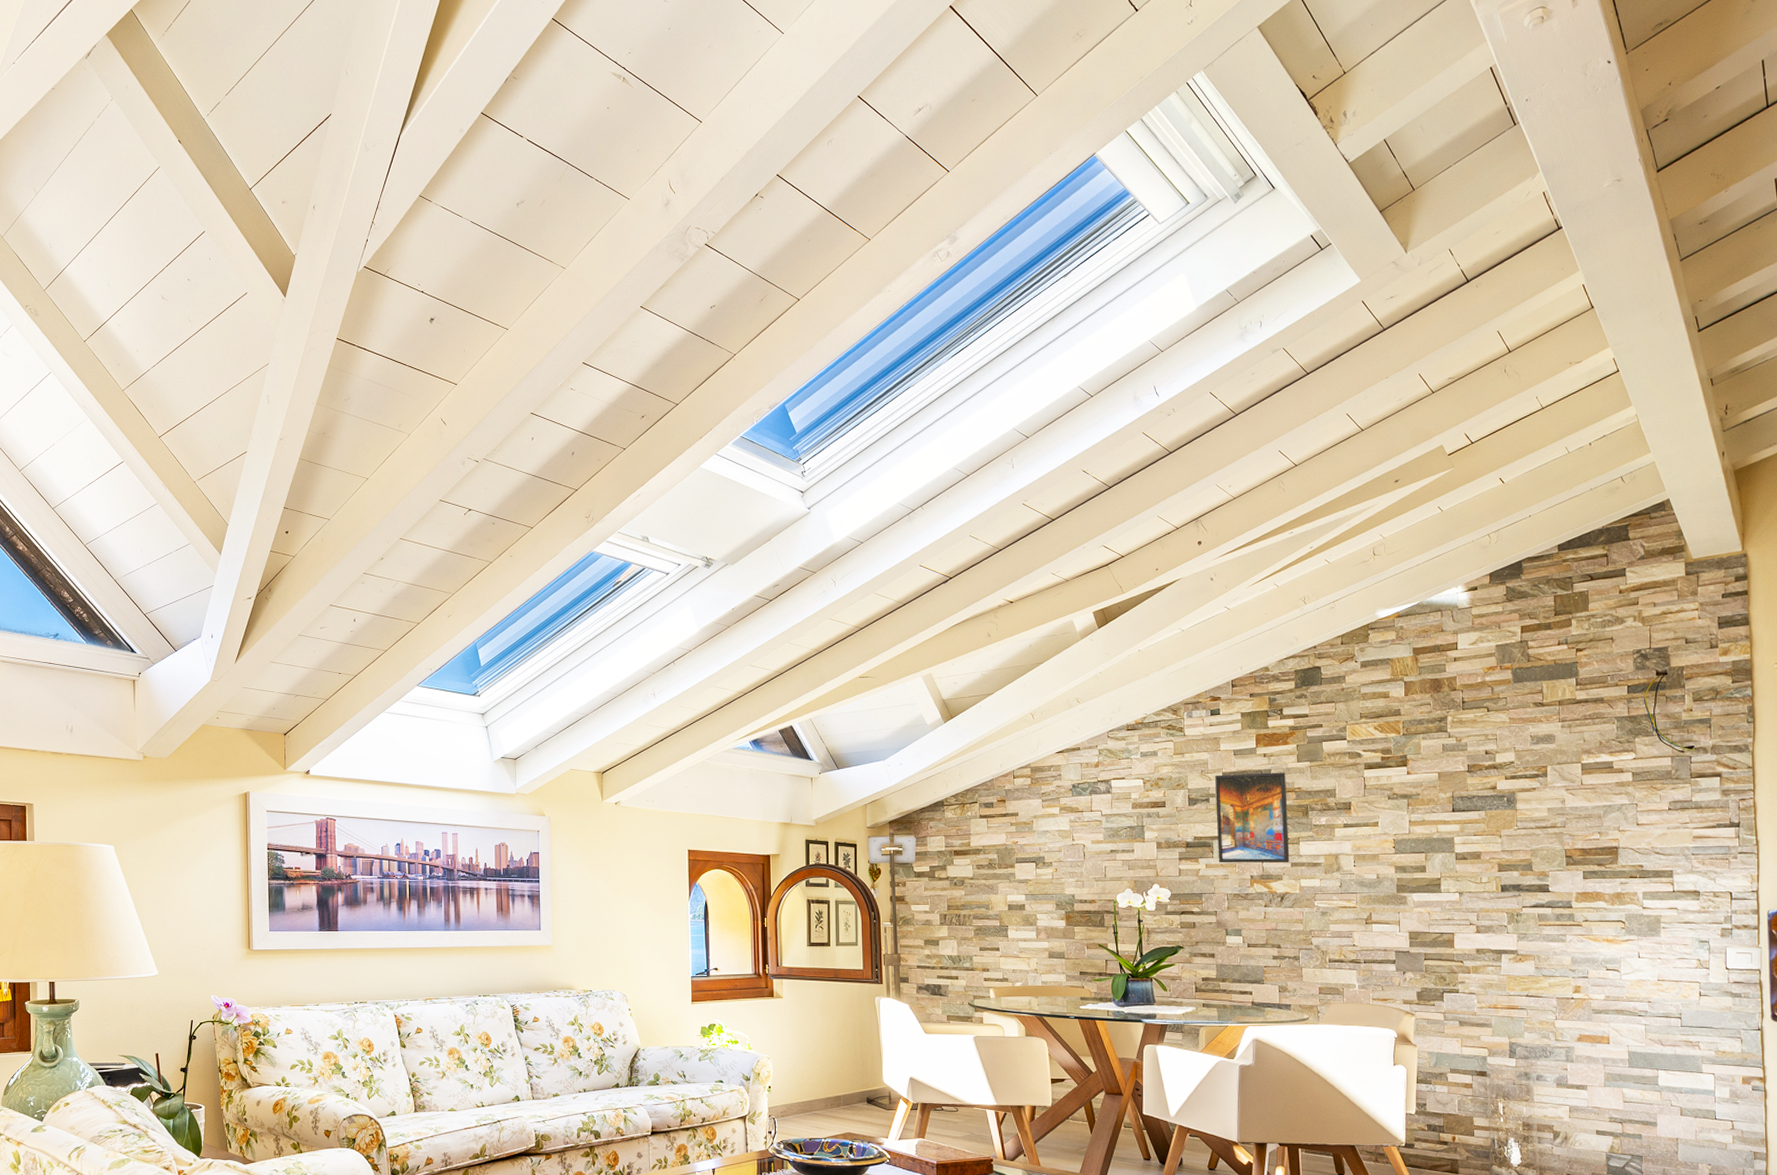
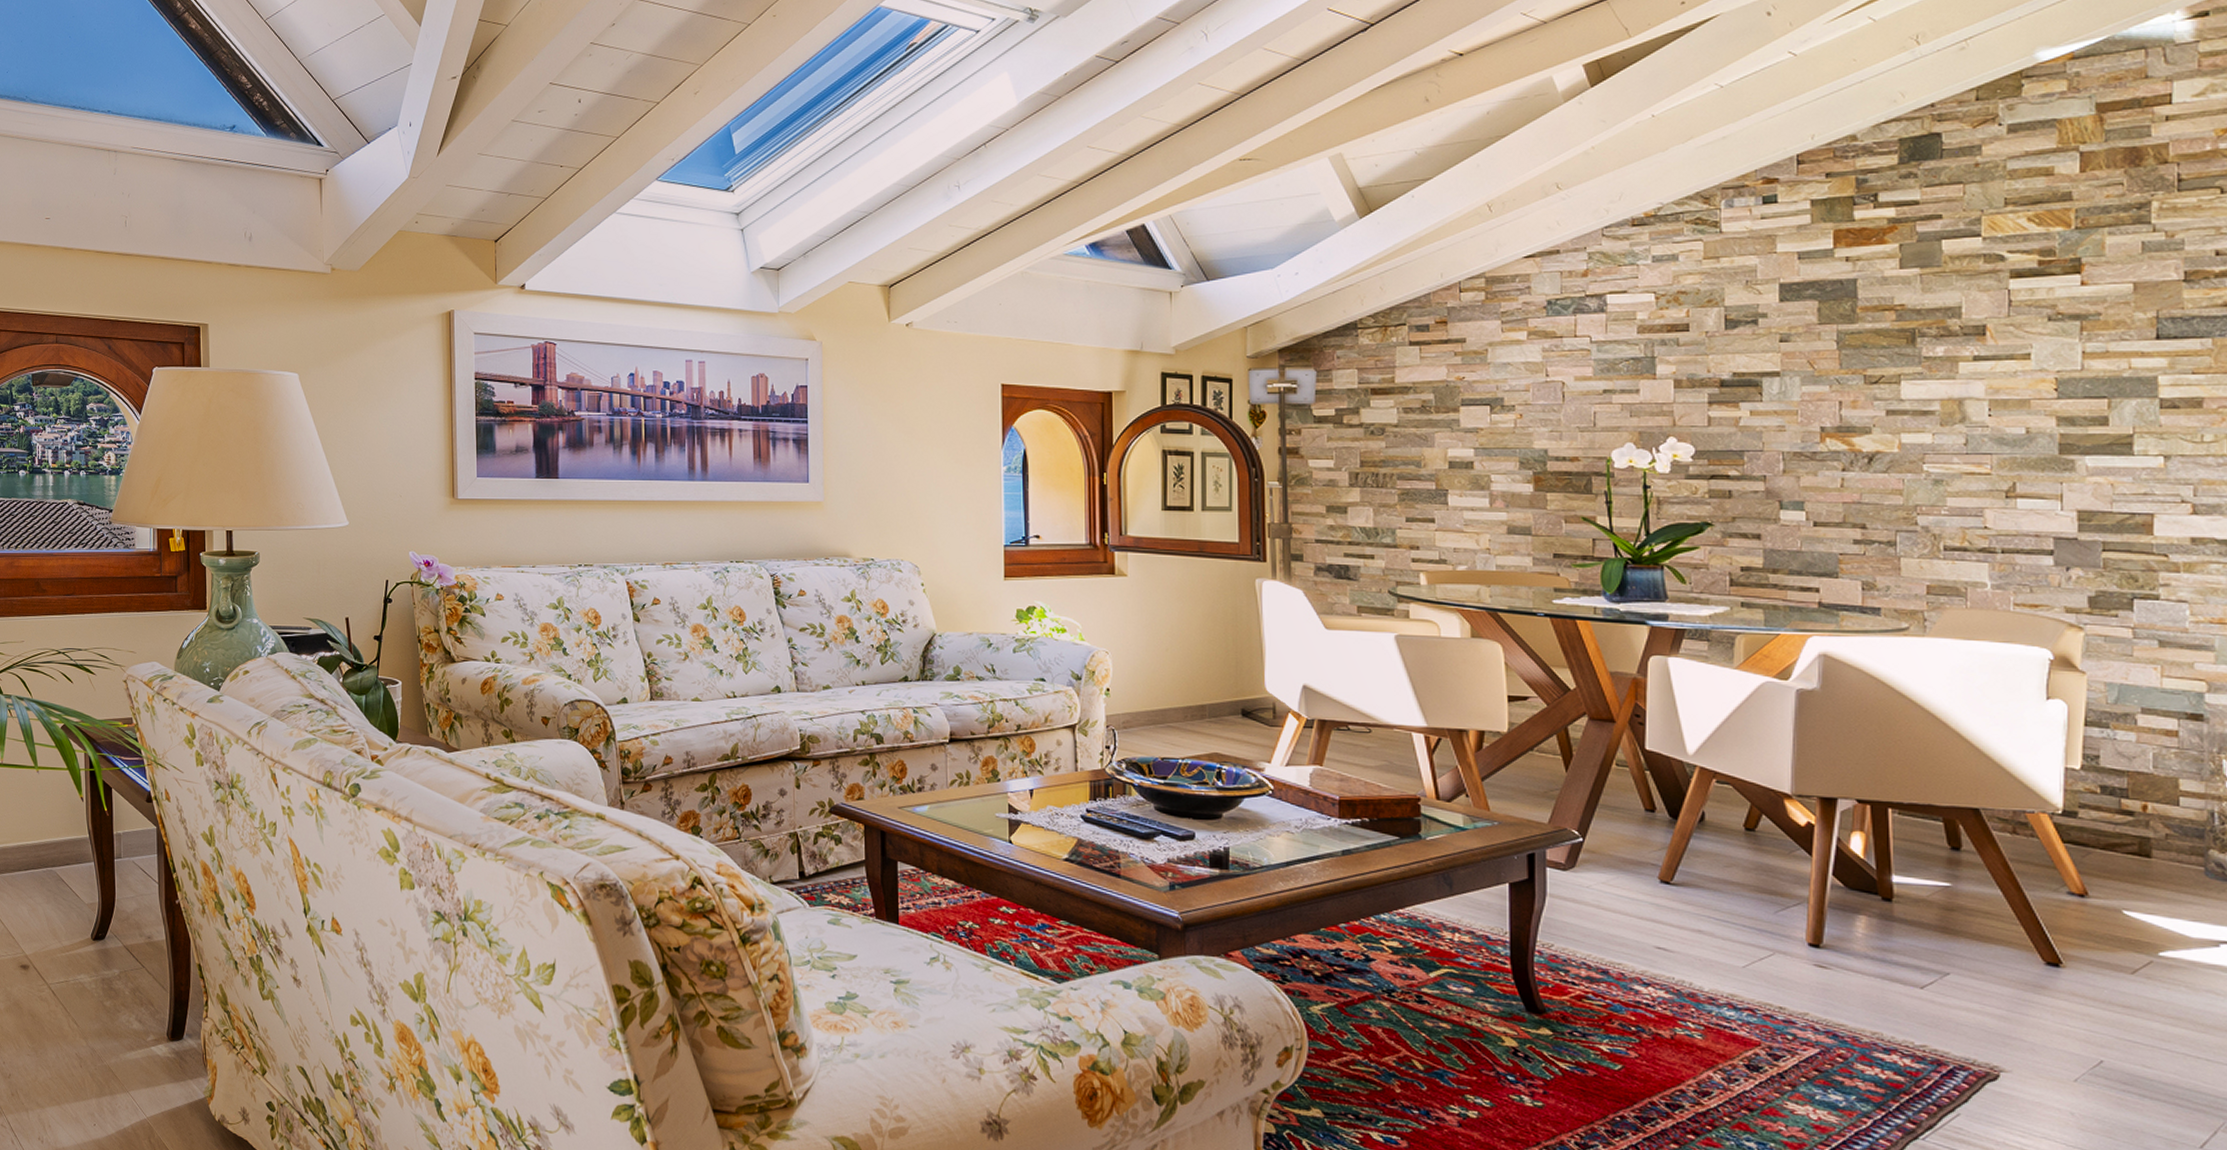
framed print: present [1215,772,1290,863] -> none [1768,283,1884,411]

